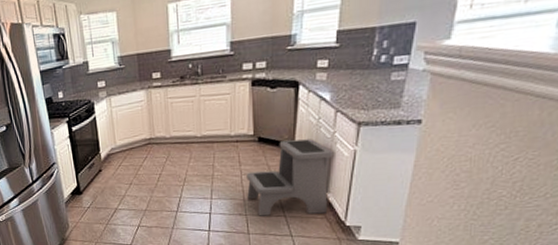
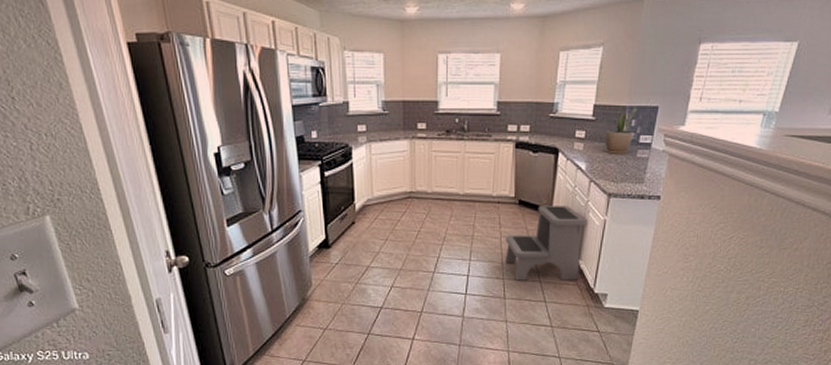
potted plant: none [353,28,390,81] -> present [605,108,638,155]

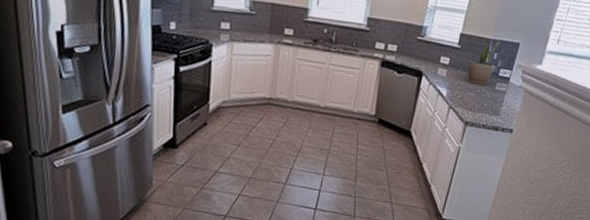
step stool: present [505,206,587,281] -> none [359,127,442,204]

